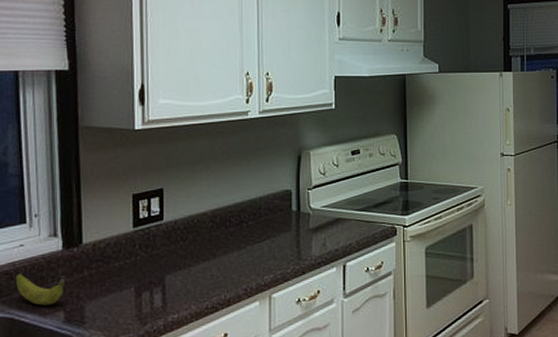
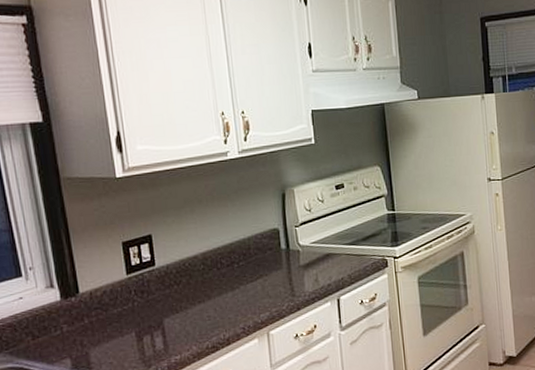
banana: present [15,273,65,306] -> none [19,325,67,354]

